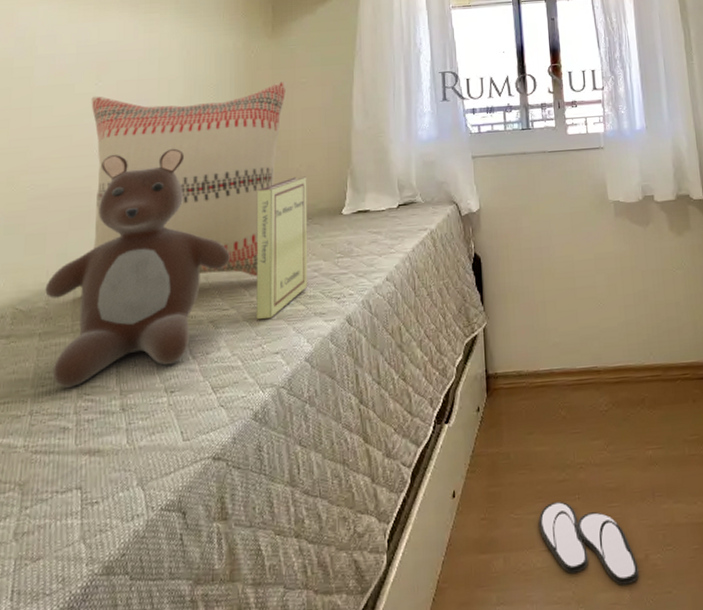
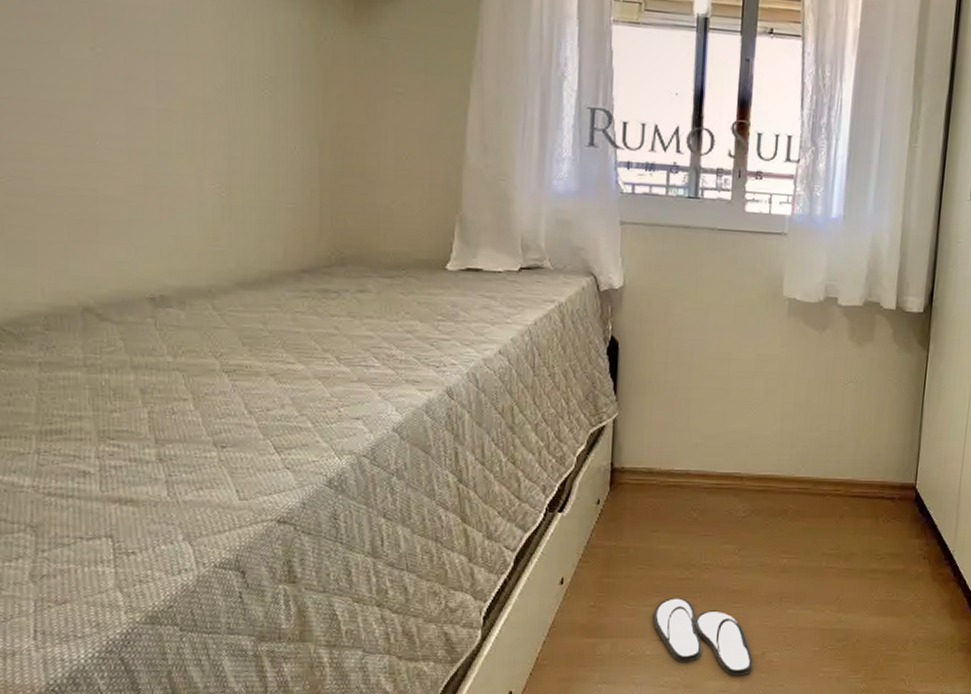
teddy bear: present [45,148,231,388] -> none [42,150,297,428]
pillow: present [91,81,287,277] -> none [86,65,375,330]
book: present [256,176,308,320] -> none [331,215,401,380]

